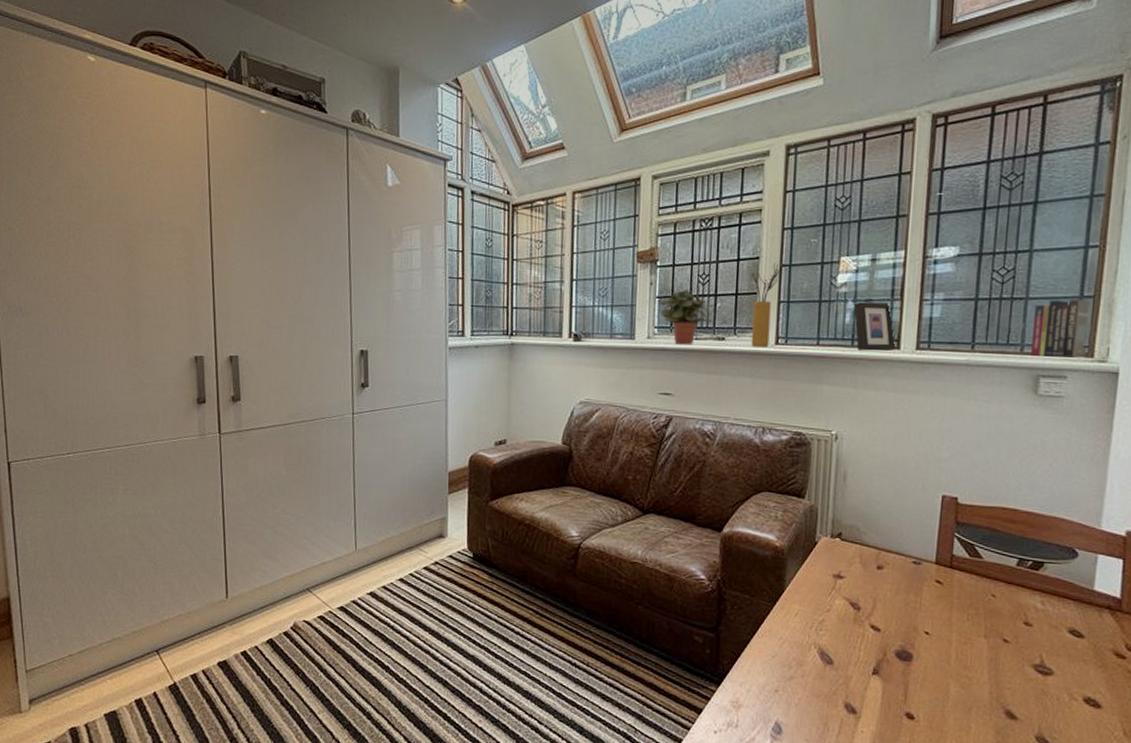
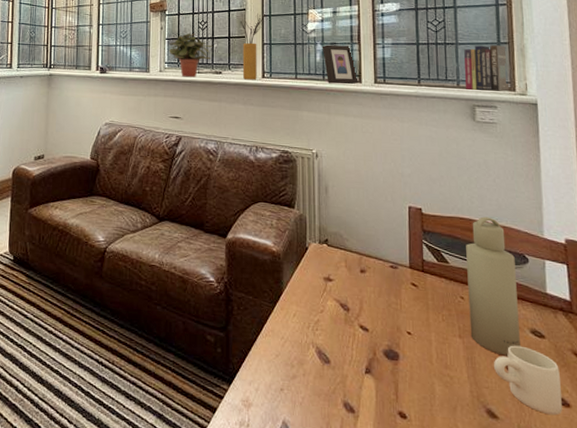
bottle: none [997,506,1062,657] -> present [466,216,520,356]
mug: none [1019,645,1095,717] -> present [493,345,562,416]

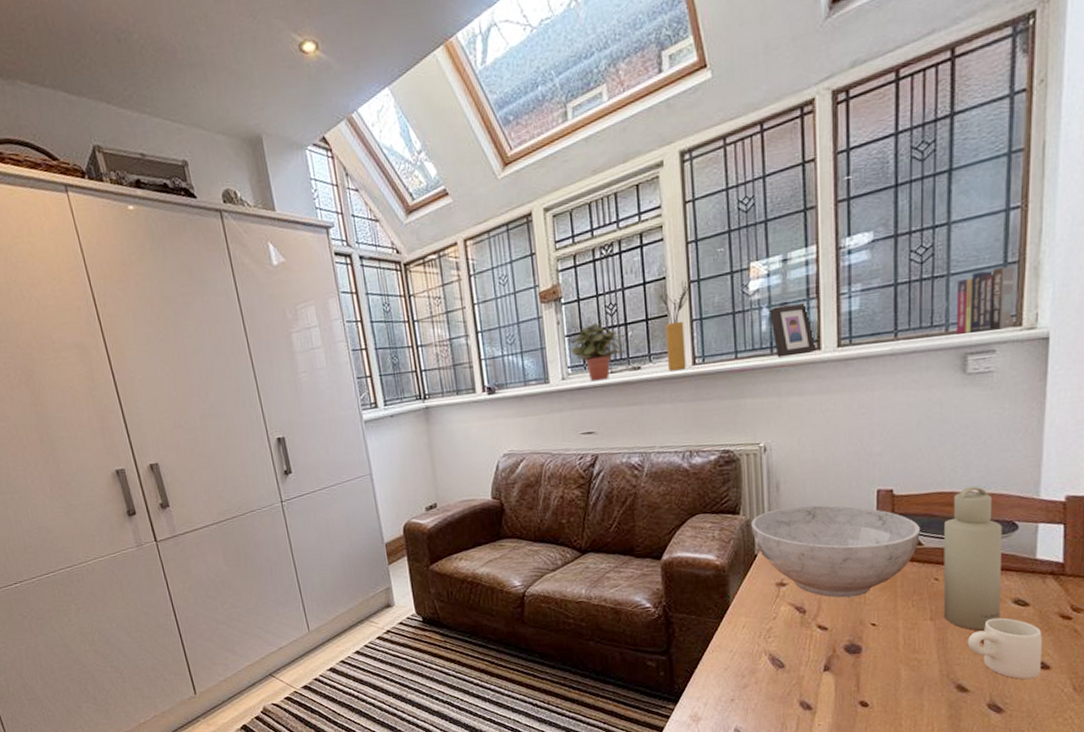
bowl: none [304,209,446,303] -> present [751,505,920,598]

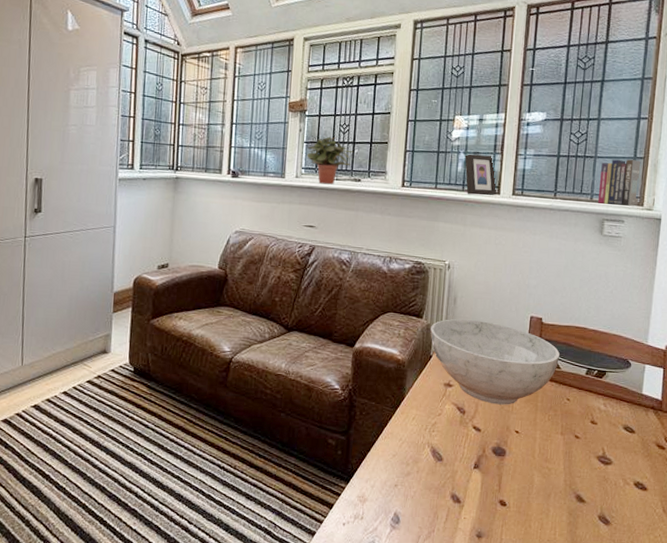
vase: present [659,278,693,371] -> none [382,117,411,189]
bottle: present [943,486,1002,631] -> none [571,325,620,450]
mug: present [967,617,1042,680] -> none [587,440,643,498]

